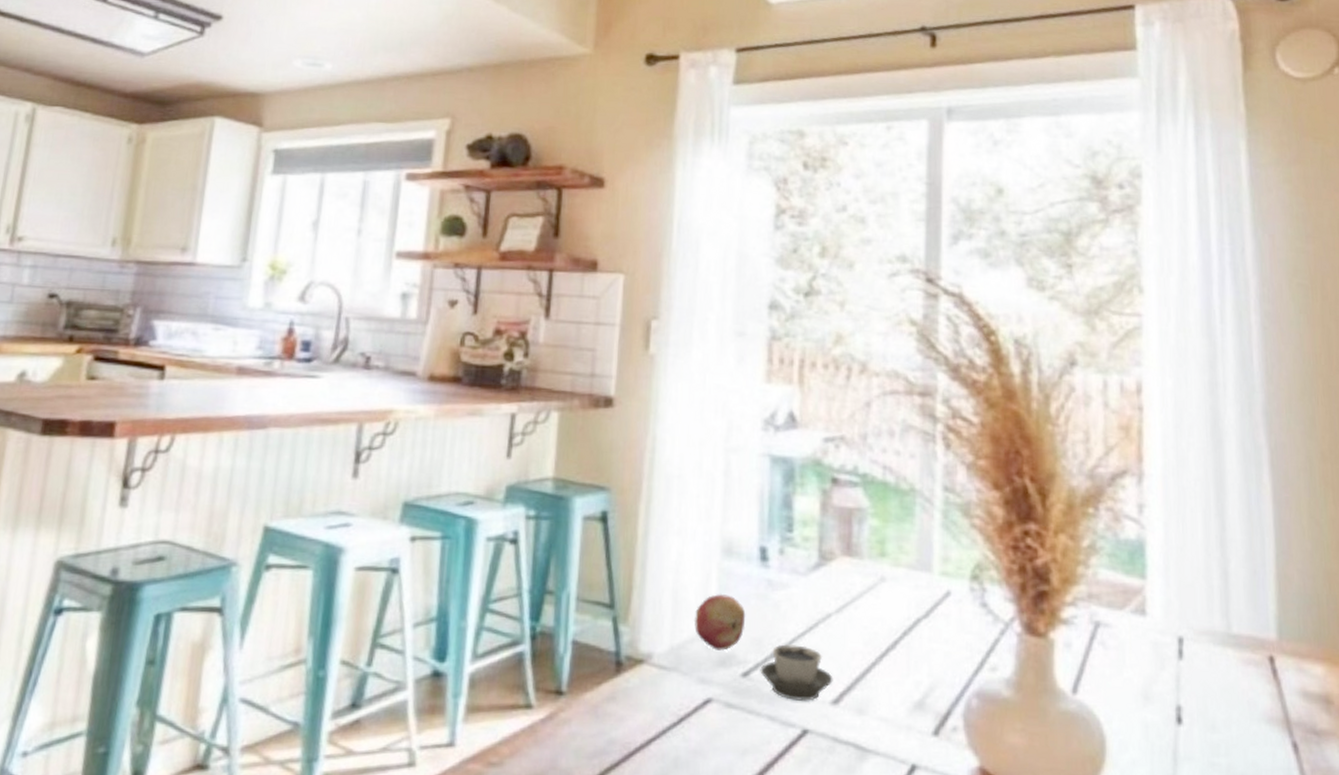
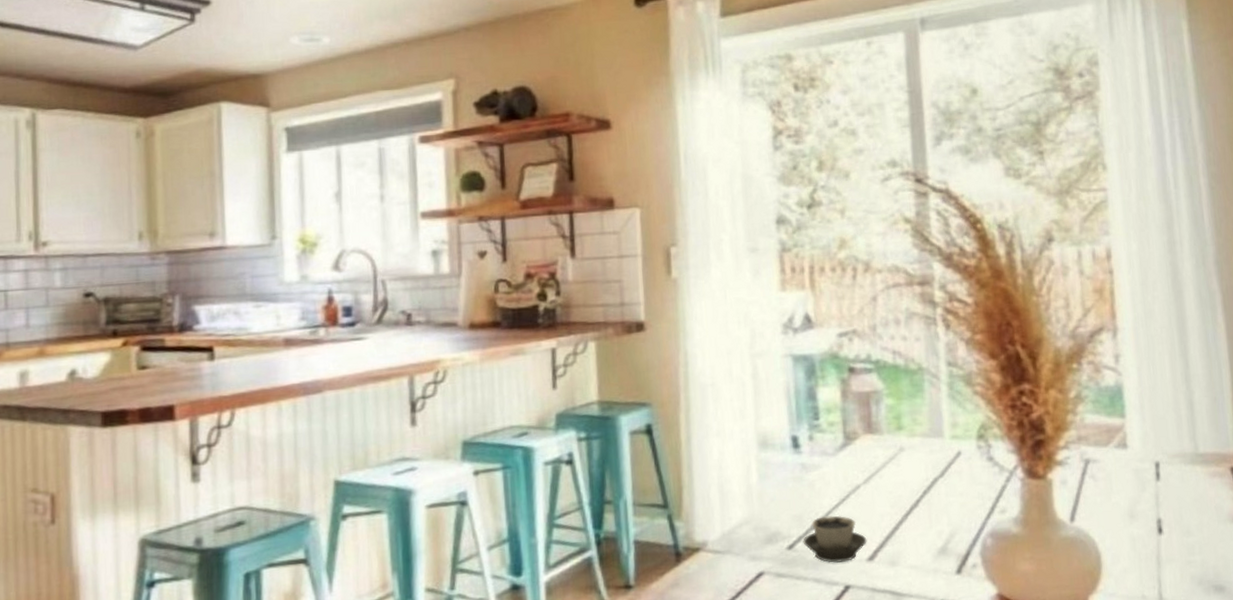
fruit: present [693,593,746,651] -> none [740,481,786,531]

